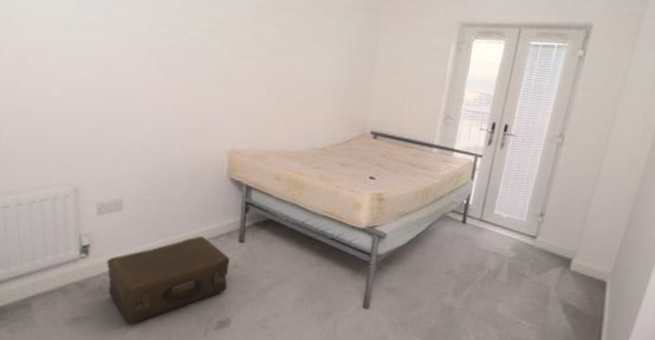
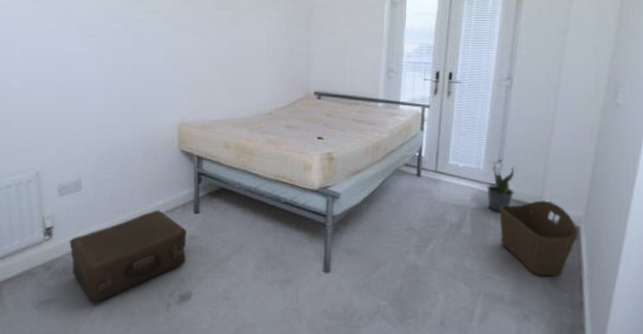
potted plant: none [525,215,555,264] -> present [486,162,514,214]
wicker basket: none [533,255,605,326] -> present [499,200,579,277]

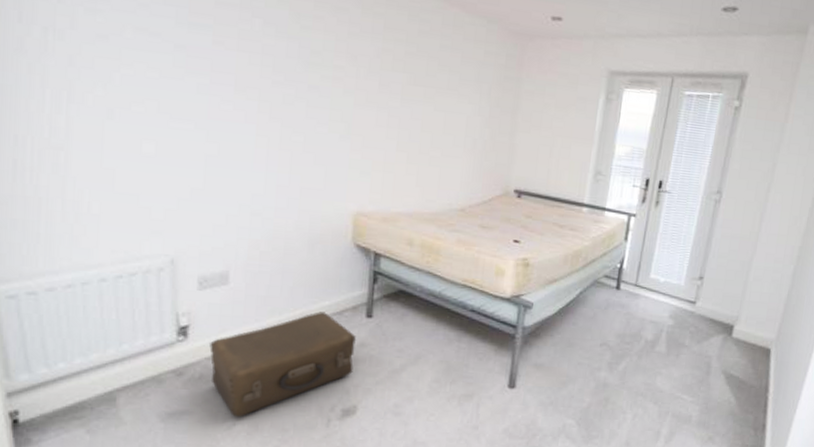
potted plant: present [486,162,514,214] -> none [684,279,714,332]
wicker basket: present [499,200,579,277] -> none [693,320,769,398]

